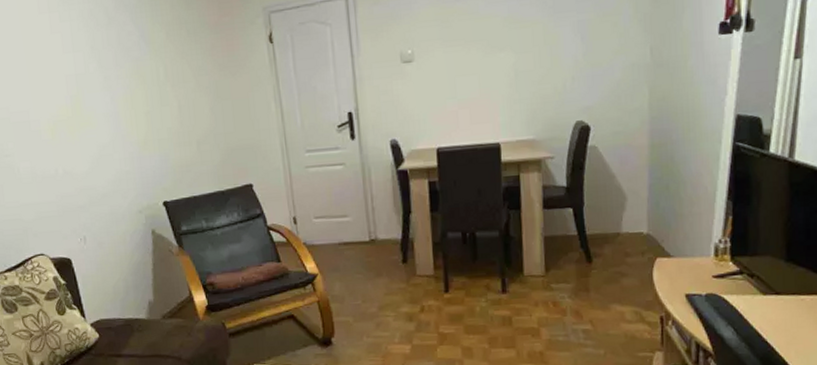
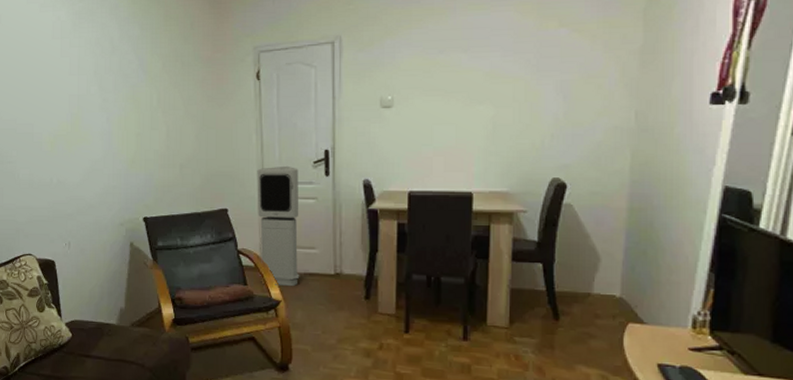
air purifier: none [279,132,335,259] -> present [257,165,300,287]

